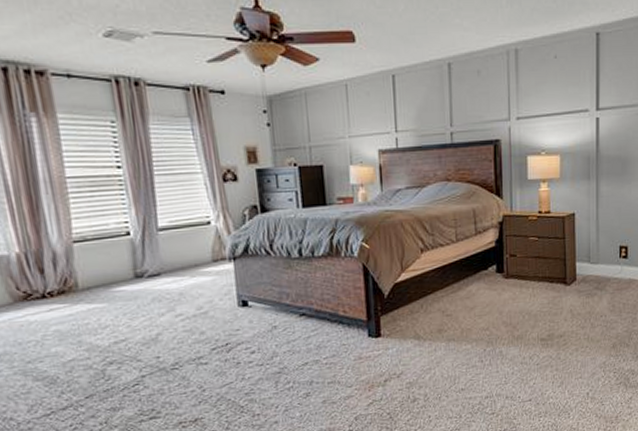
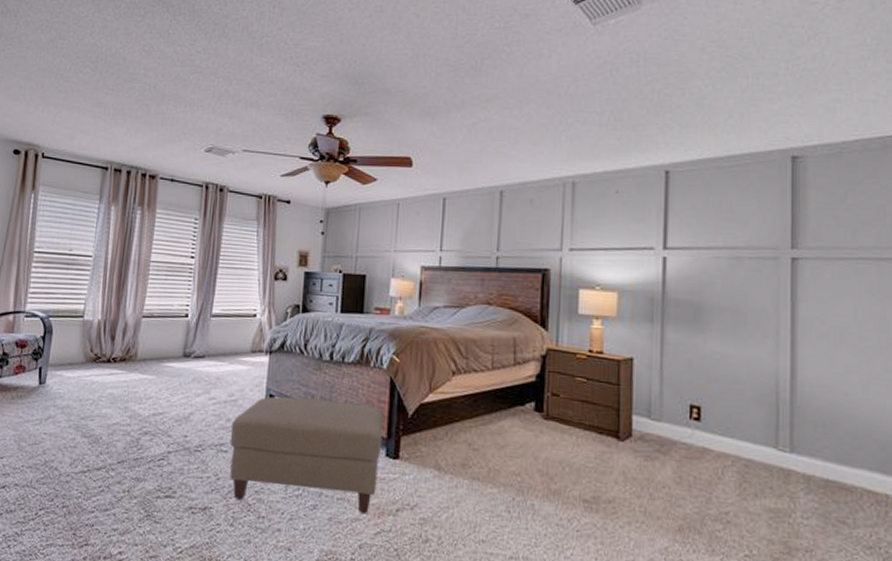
ottoman: none [206,293,364,405] -> present [230,396,384,514]

